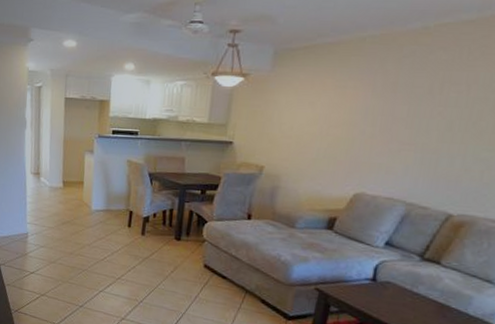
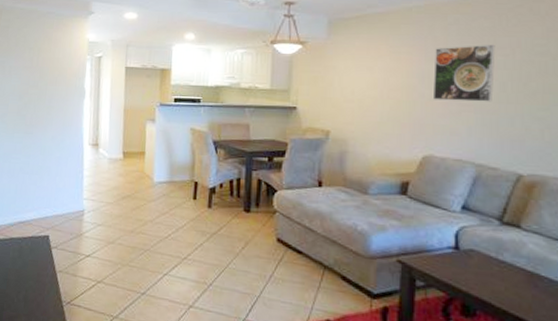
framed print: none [373,79,450,141] -> present [432,44,495,102]

